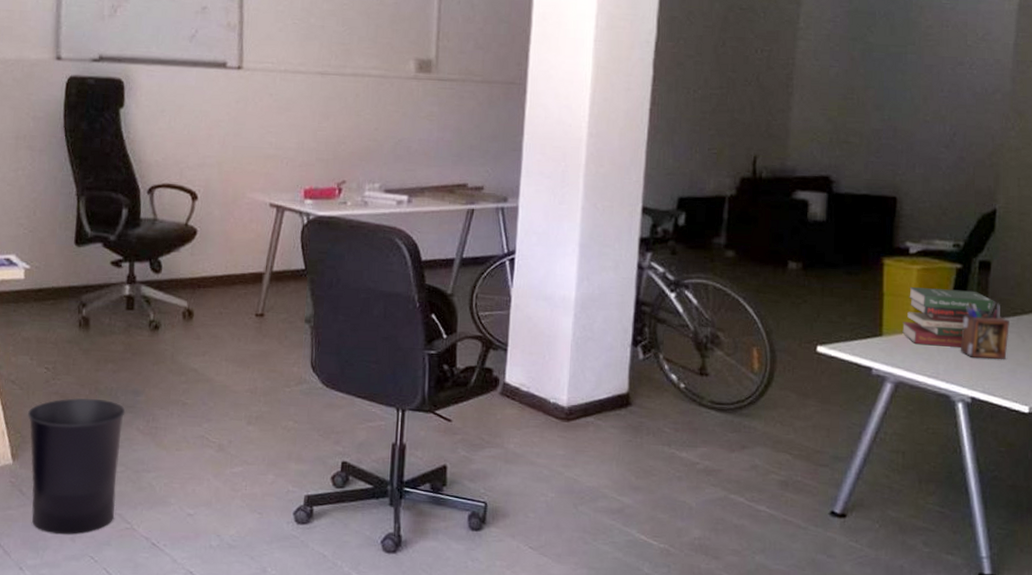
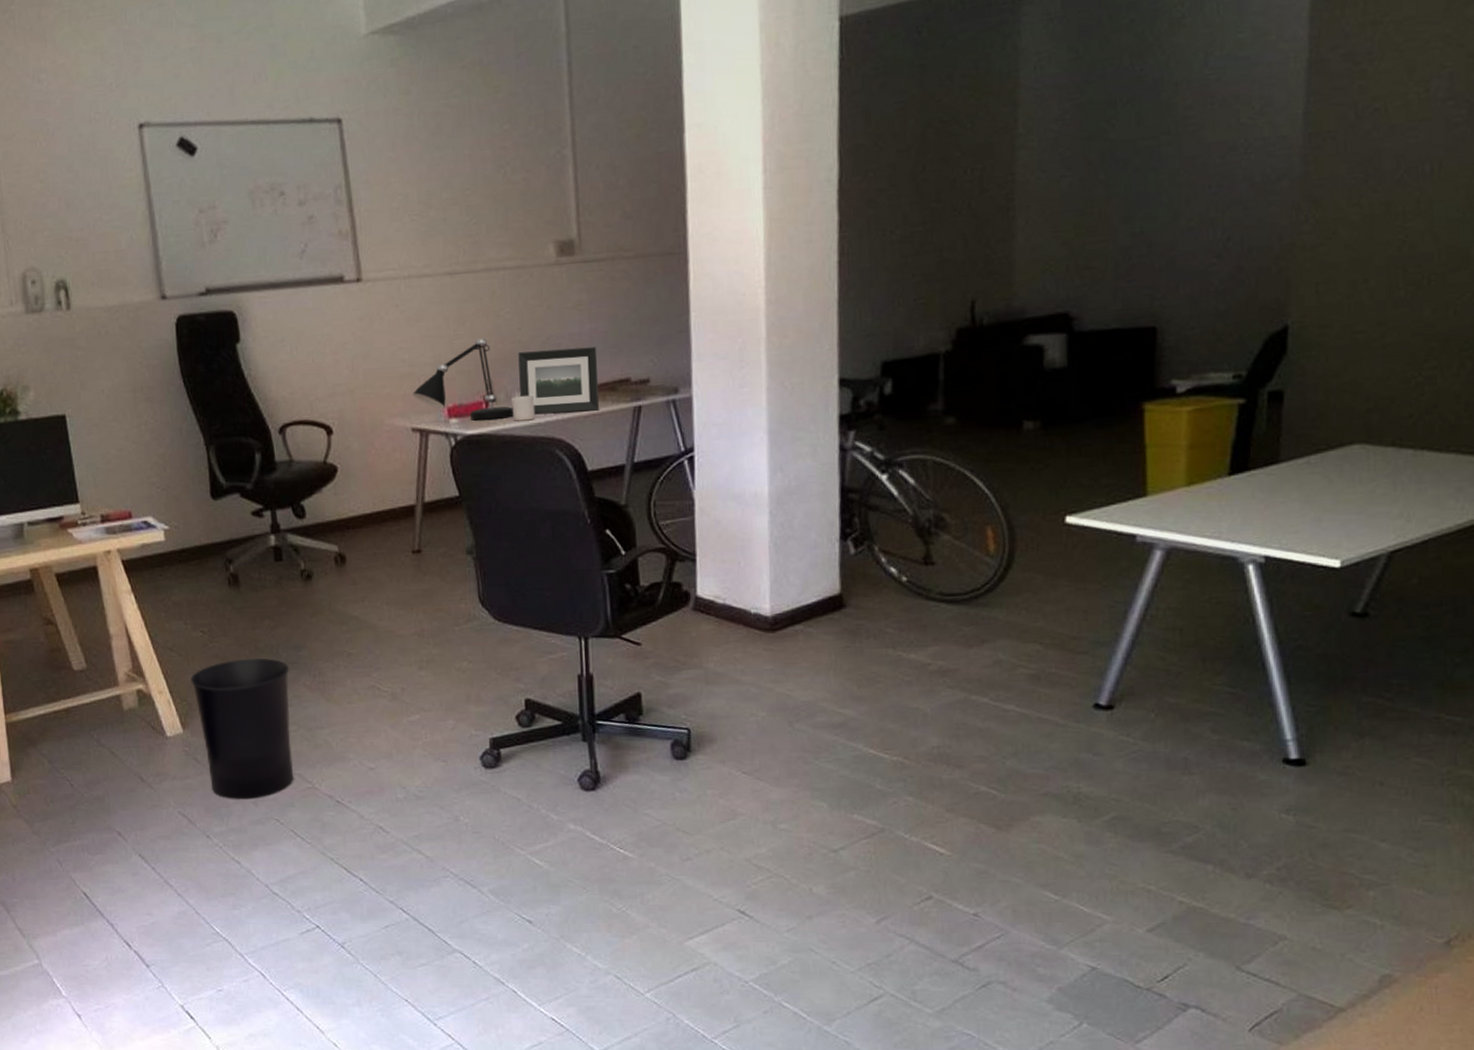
desk lamp: none [275,133,363,205] -> present [413,338,514,421]
mug: none [361,187,383,210] -> present [511,395,536,421]
picture frame: none [370,149,442,208] -> present [518,346,599,415]
books: present [901,287,994,347] -> none [1171,429,1290,501]
desk organizer: present [961,301,1009,360] -> none [1248,438,1311,509]

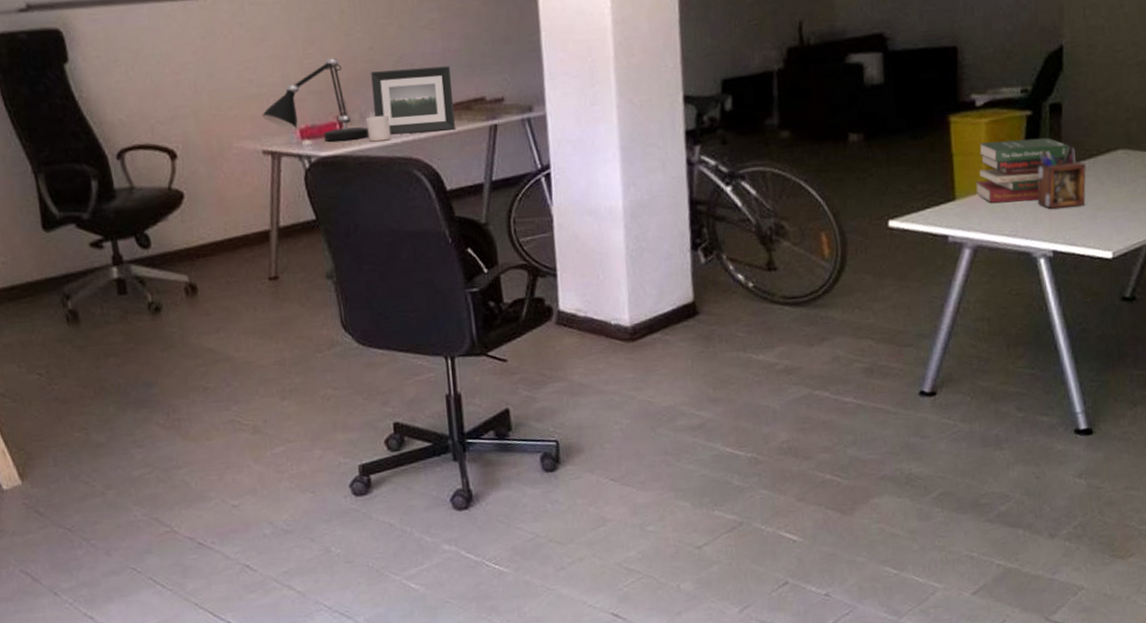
waste bin: present [190,658,294,799] -> none [27,398,151,551]
books: none [1171,429,1290,501] -> present [975,137,1069,203]
desk organizer: none [1248,438,1311,509] -> present [1037,145,1087,209]

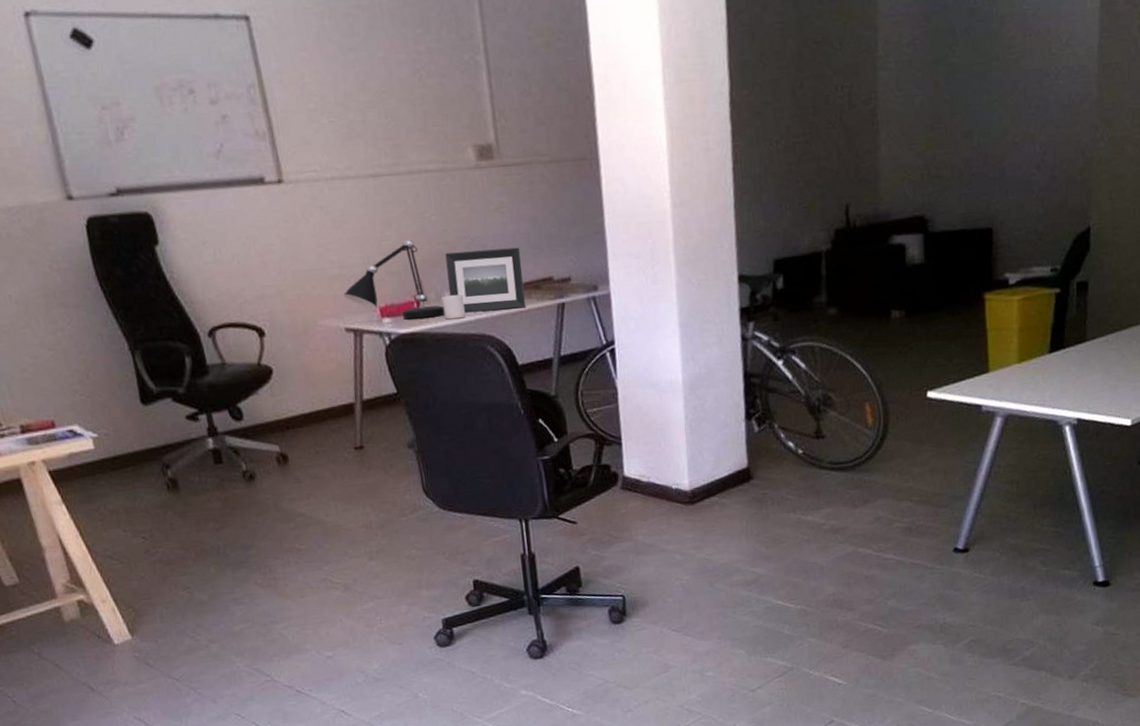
books: present [975,137,1069,203] -> none [1007,313,1094,375]
desk organizer: present [1037,145,1087,209] -> none [1064,321,1109,380]

